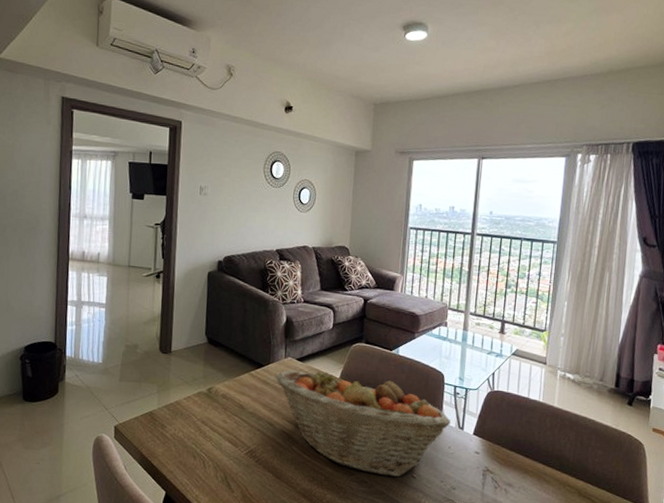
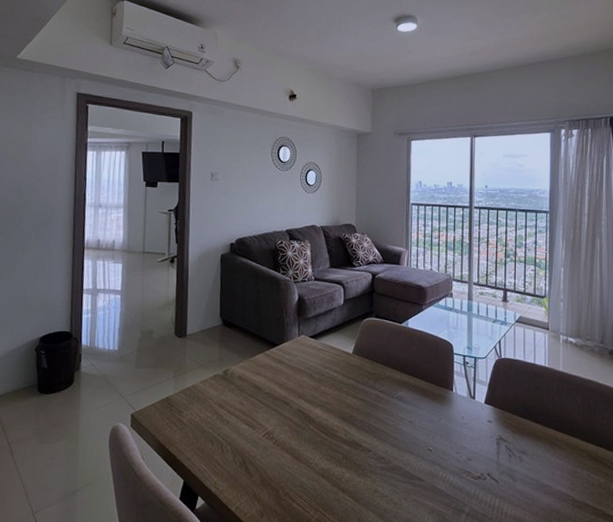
fruit basket: present [276,370,451,477] -> none [290,347,462,451]

